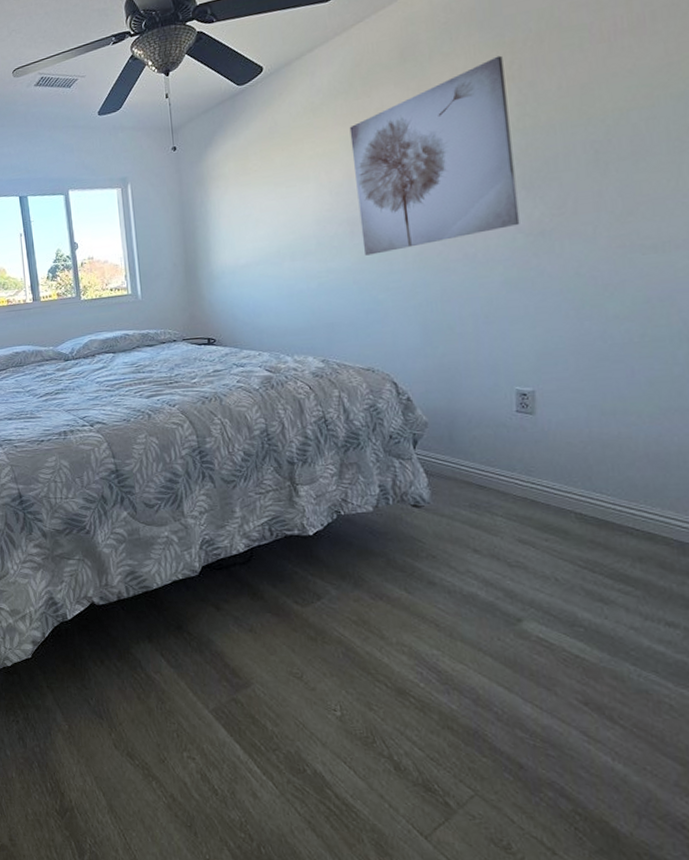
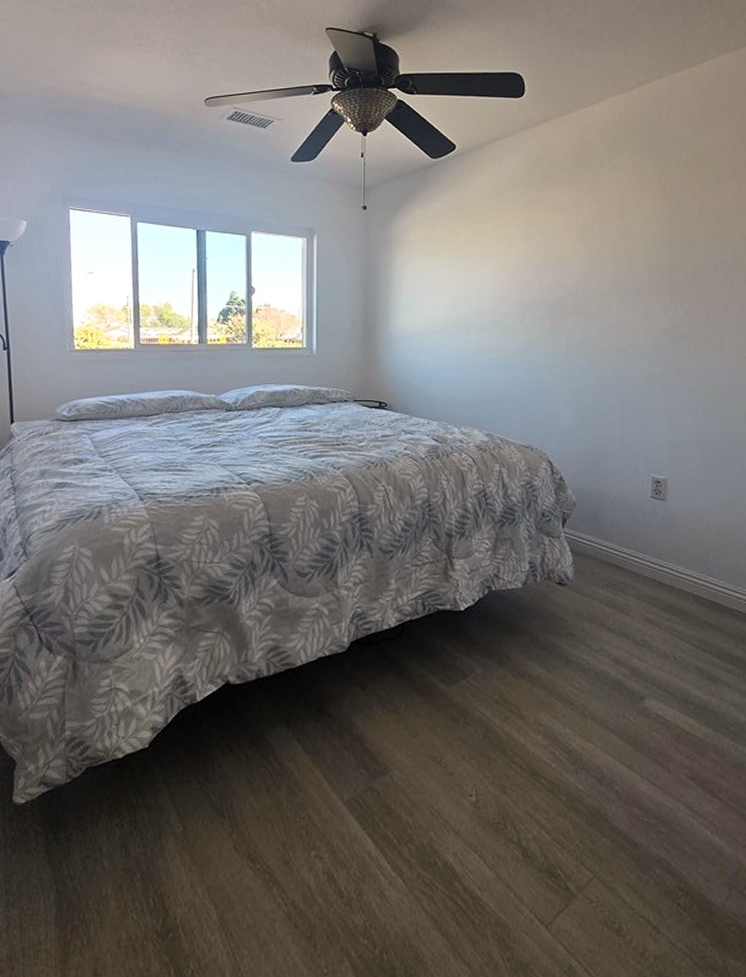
wall art: present [349,55,520,256] -> none [528,175,664,338]

